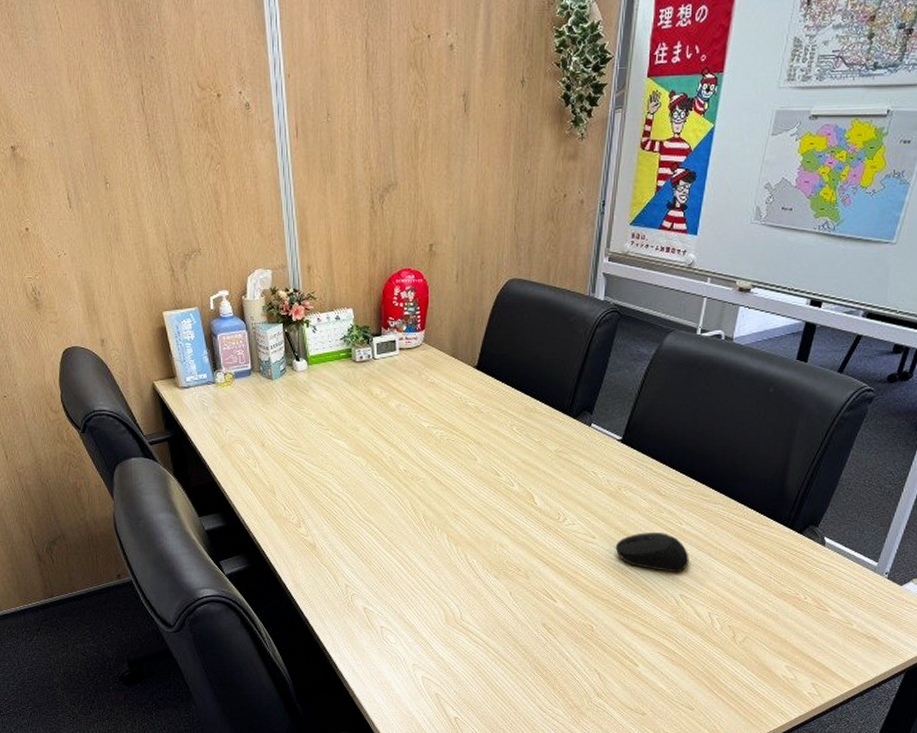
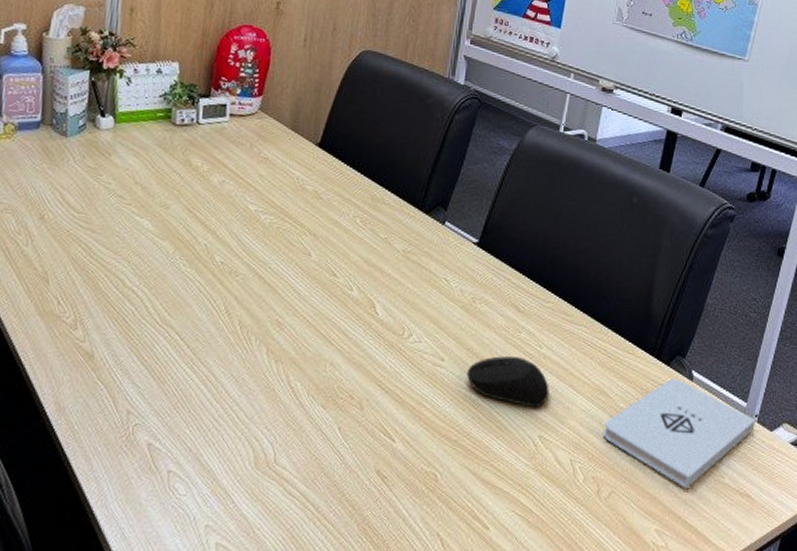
notepad: none [738,545,887,633] -> present [603,378,756,488]

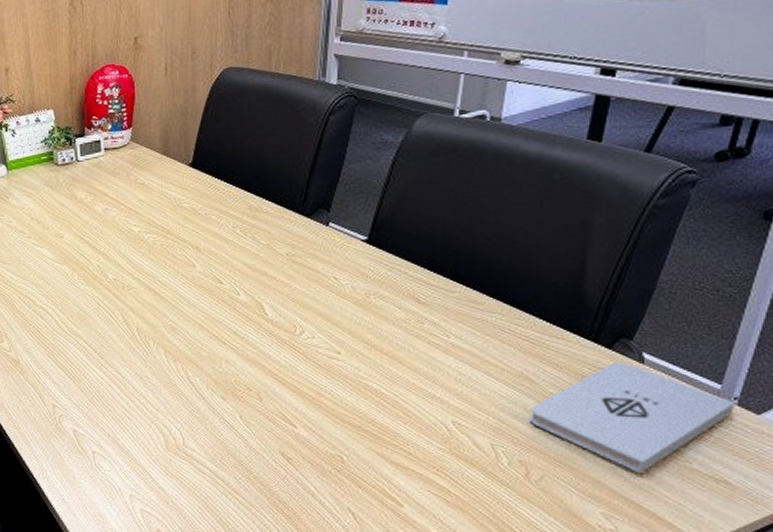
computer mouse: present [466,356,549,408] -> none [366,347,461,395]

